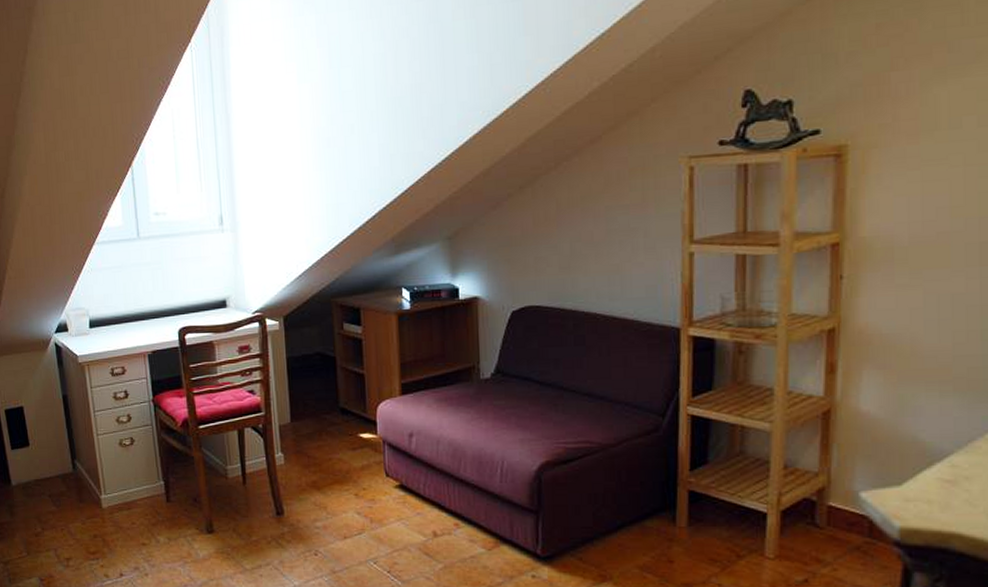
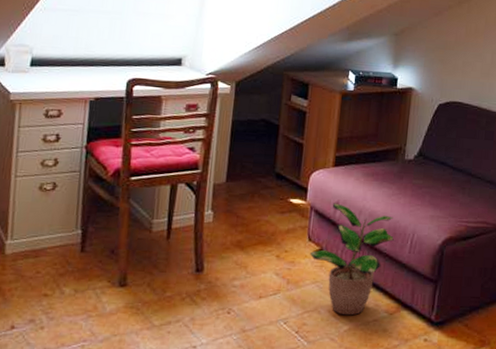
potted plant: none [389,434,482,553] -> present [309,203,395,316]

